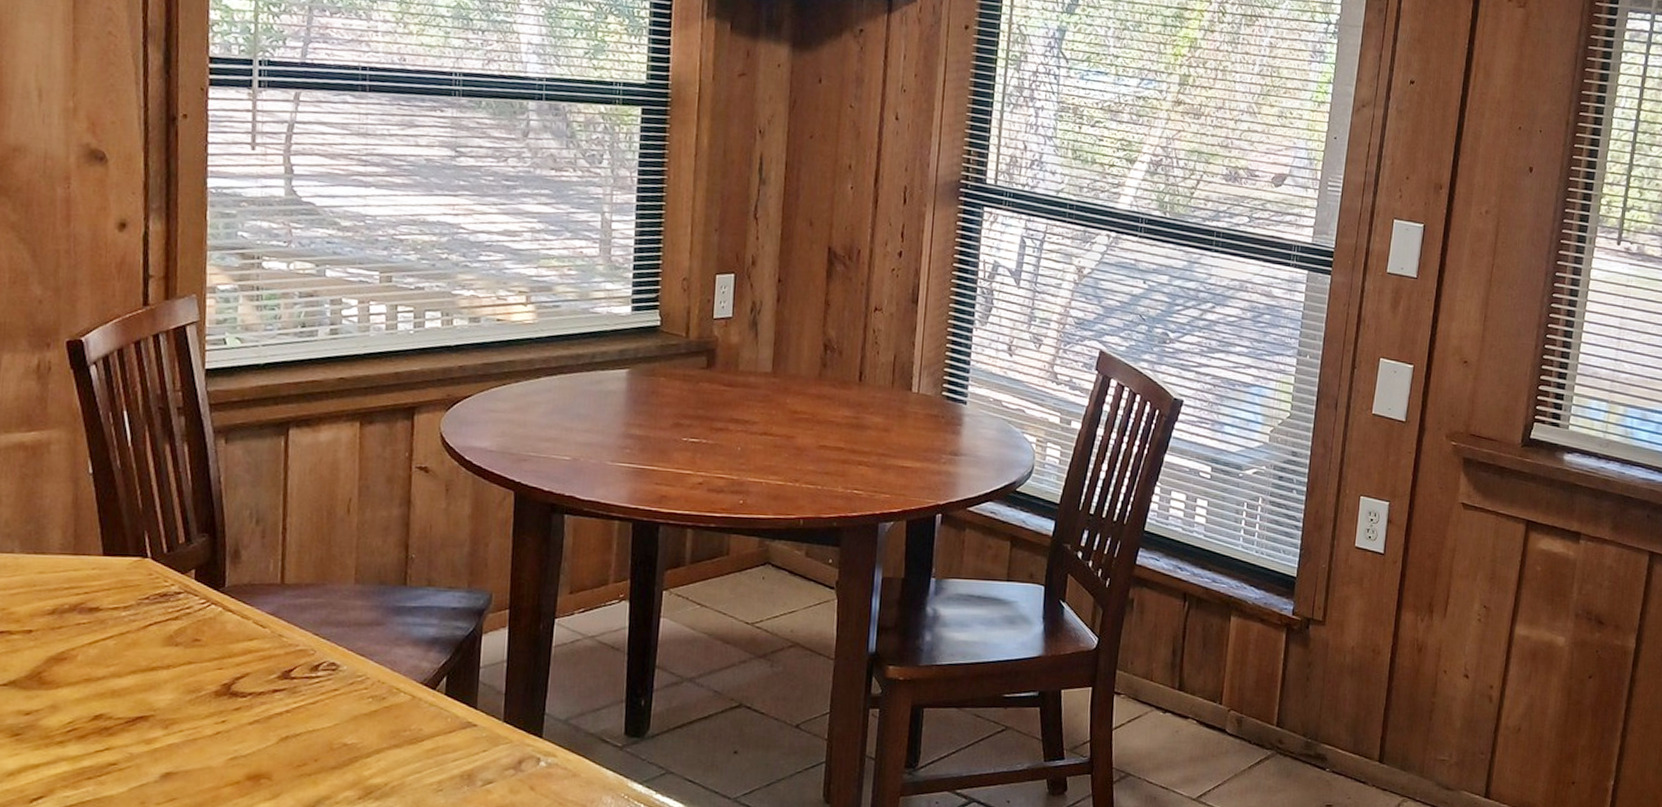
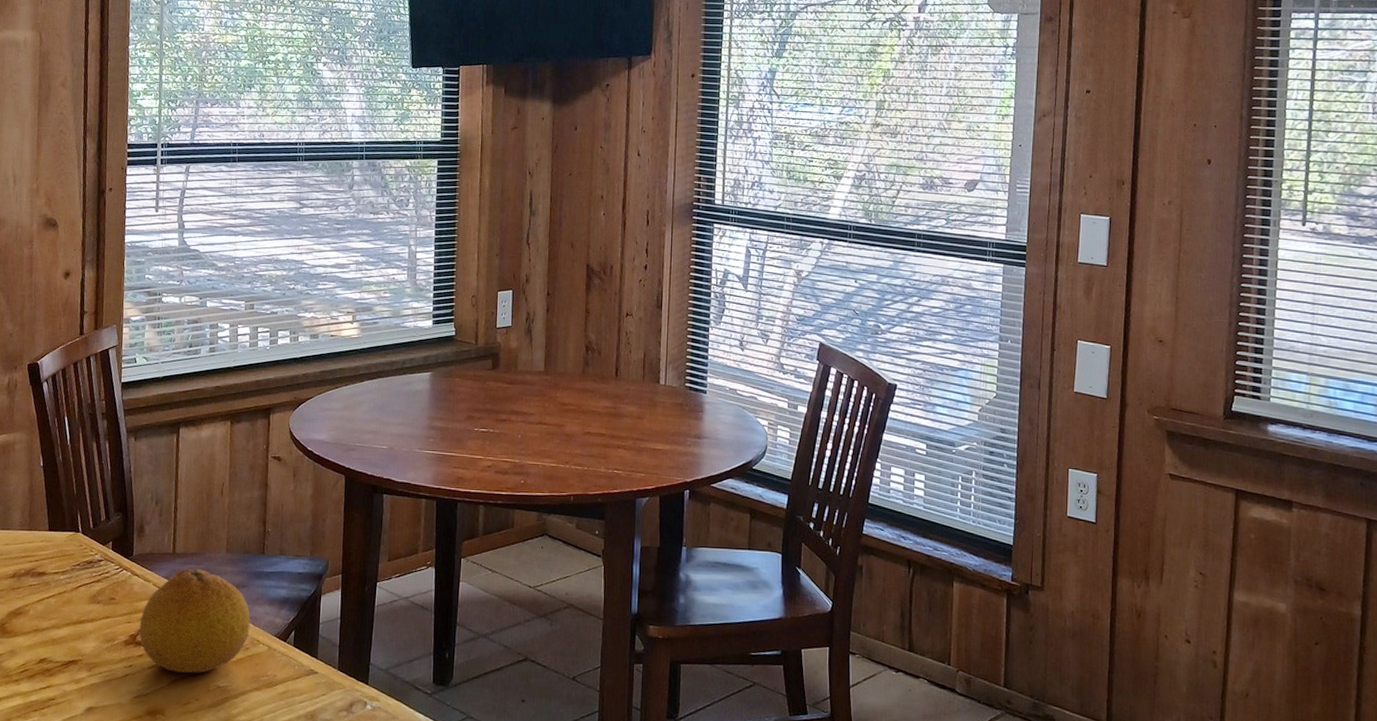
fruit: none [234,602,388,730] -> present [139,568,251,674]

